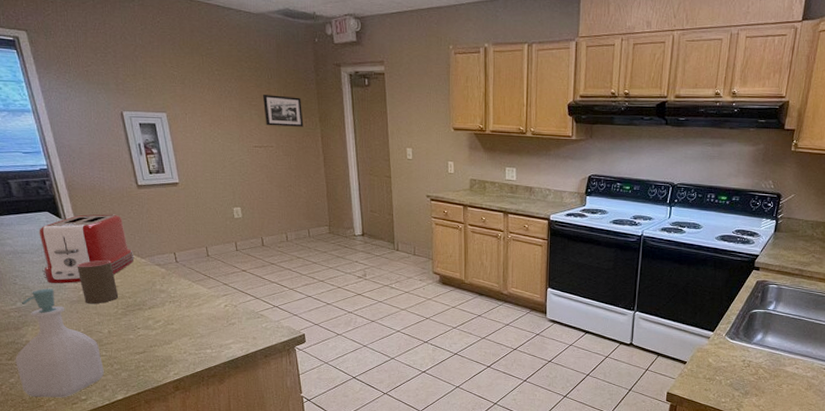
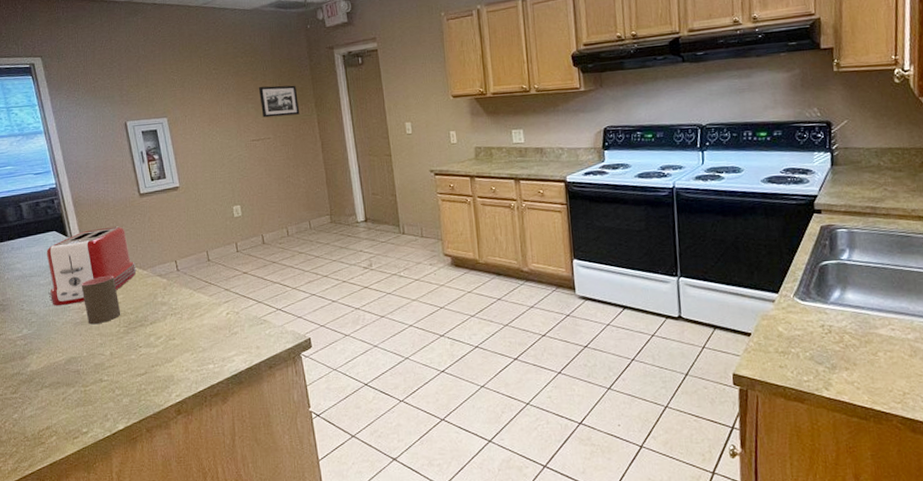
soap bottle: present [15,288,104,398] -> none [19,311,106,434]

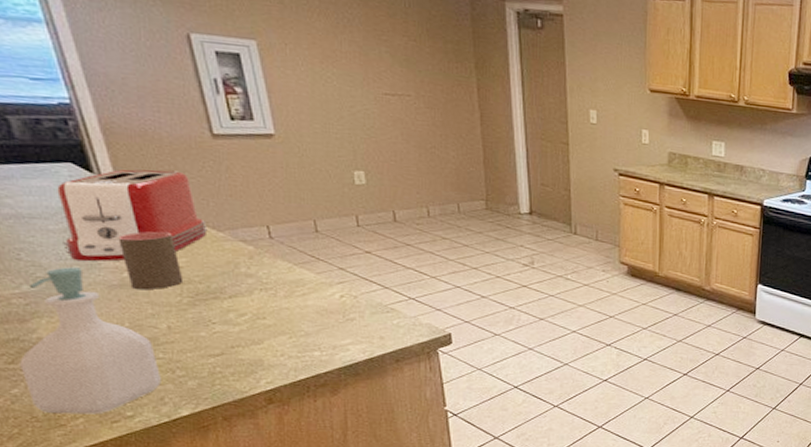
soap bottle: none [19,311,106,434] -> present [20,267,161,415]
picture frame: present [259,85,300,118] -> none [398,28,453,74]

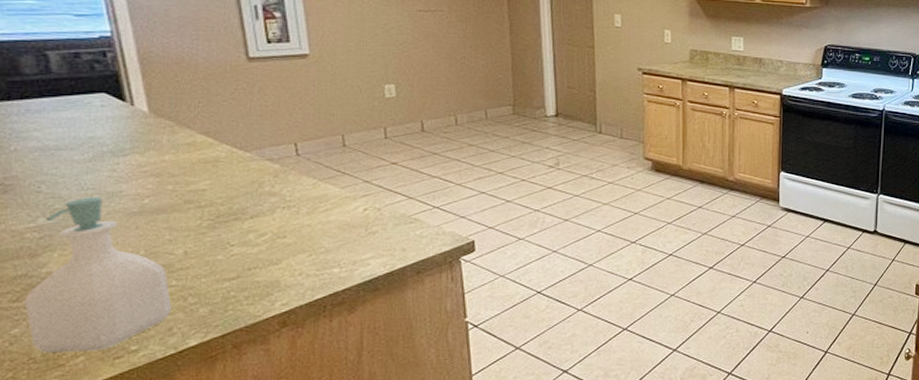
toaster: present [57,169,208,262] -> none [86,94,235,190]
cup: present [118,231,184,290] -> none [143,155,206,216]

